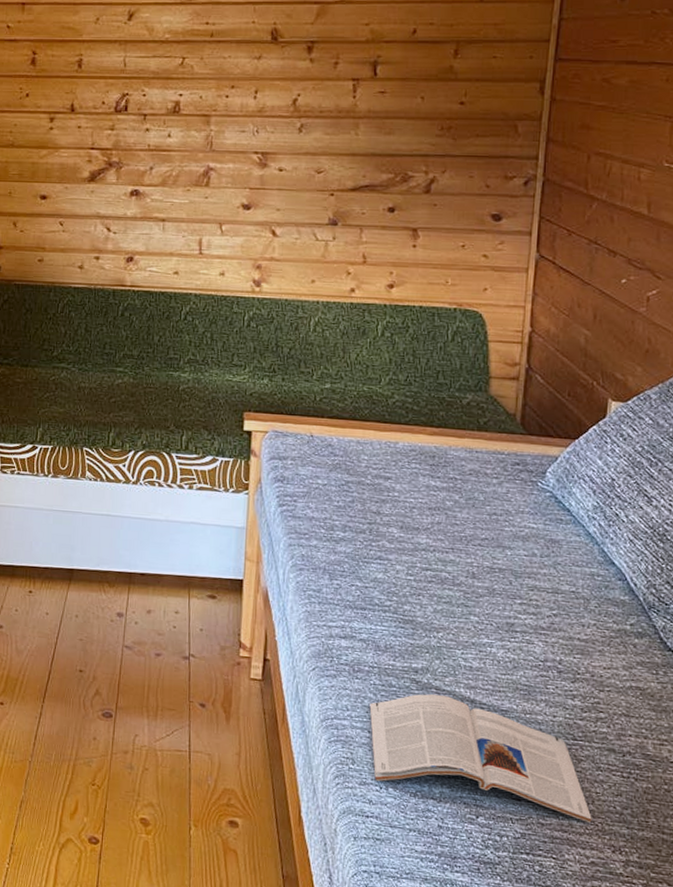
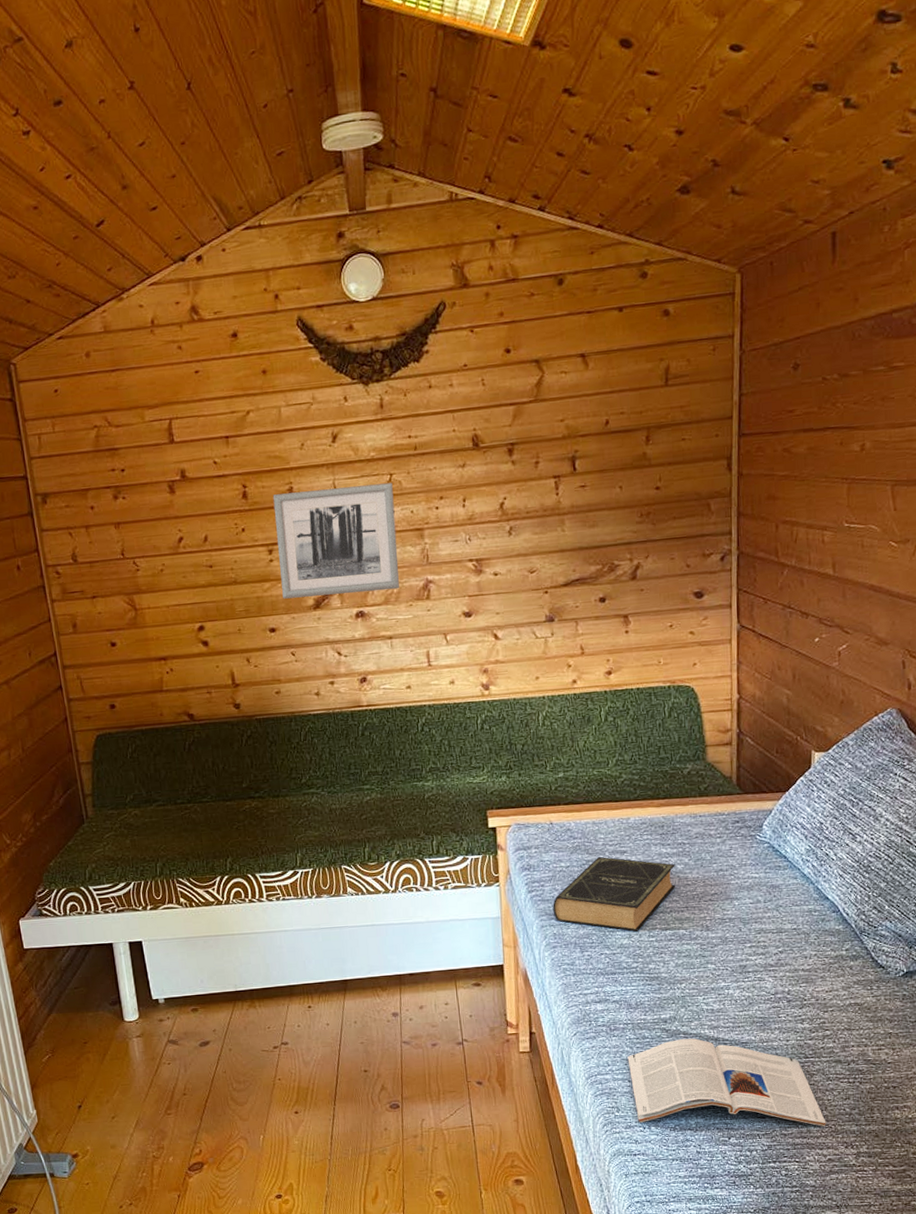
wall art: none [58,64,184,172] -> present [272,482,400,599]
book: none [303,478,444,567] -> present [553,856,675,932]

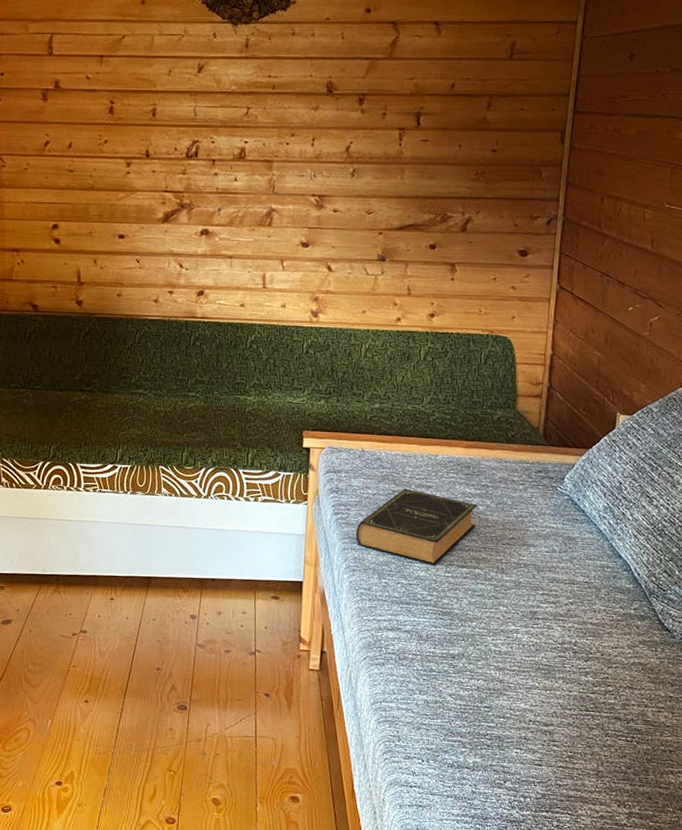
wall art: present [272,482,400,599] -> none [135,113,249,213]
magazine: present [627,1038,826,1126] -> none [413,676,601,782]

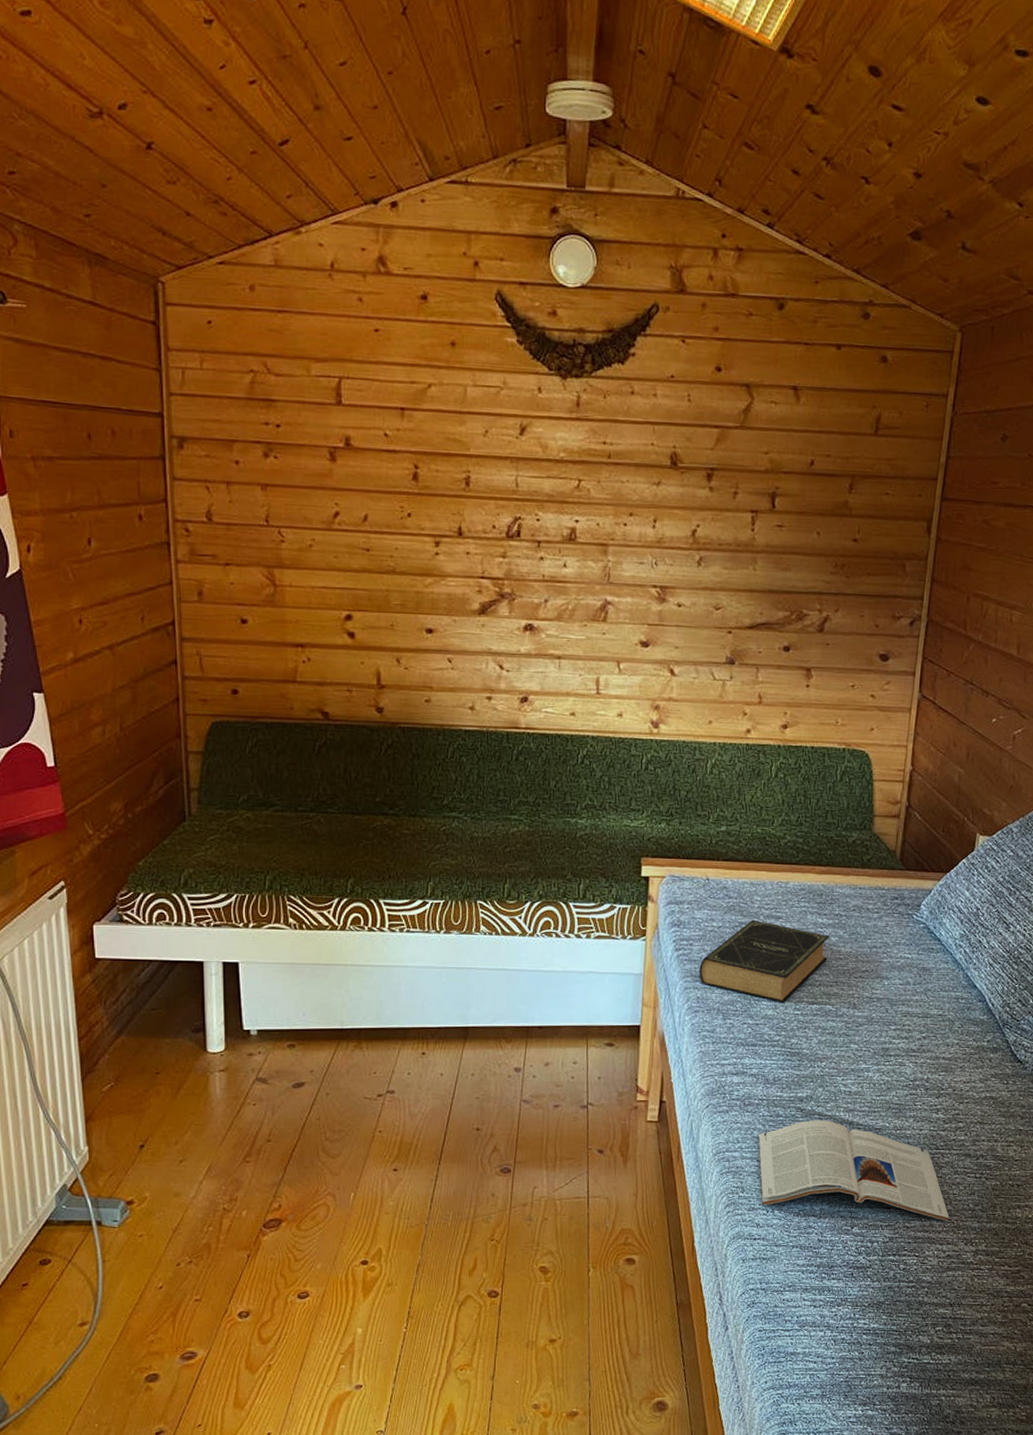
magazine: none [413,676,601,782] -> present [758,1120,949,1221]

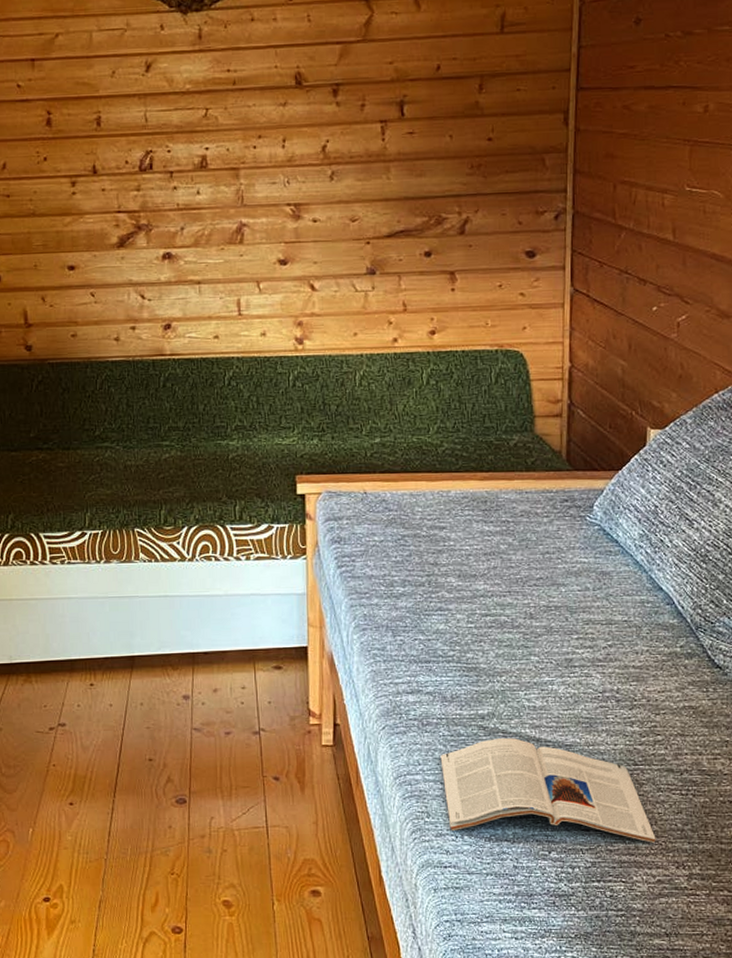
book: present [699,919,830,1003] -> none [364,531,498,616]

